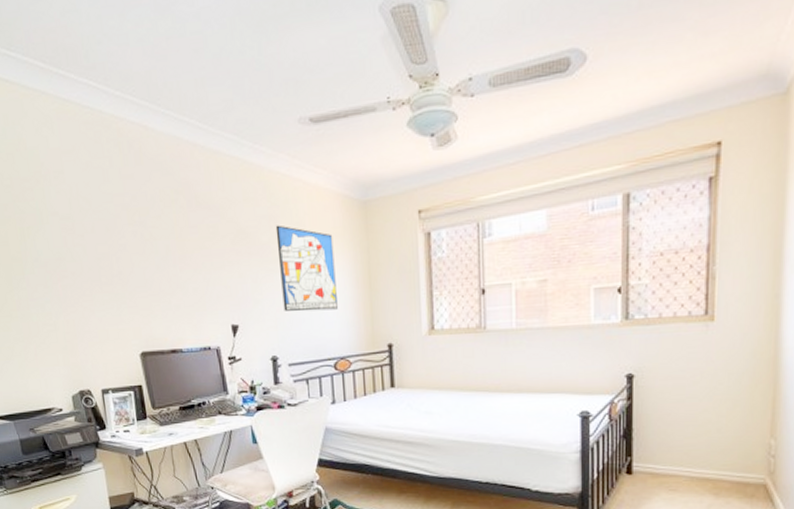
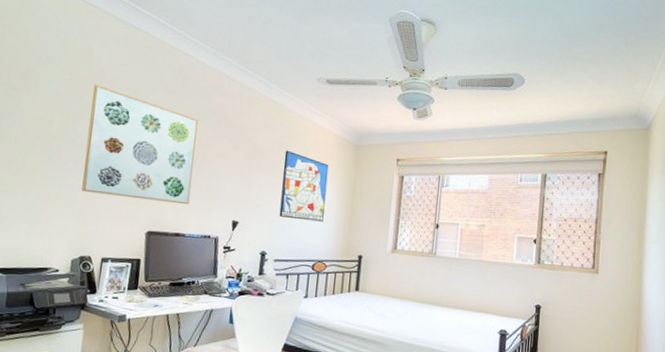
wall art: none [38,184,178,319] -> present [81,84,198,205]

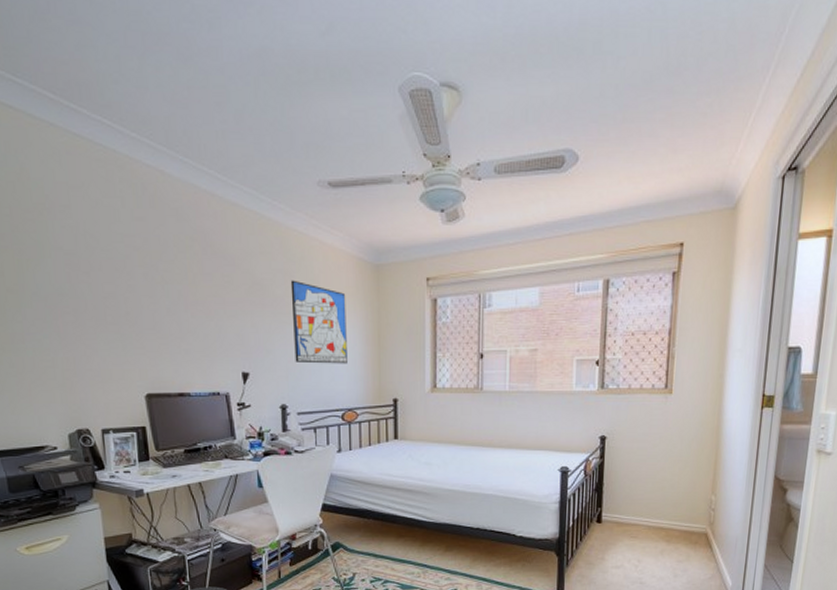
wall art: present [81,84,198,205] -> none [41,217,188,359]

